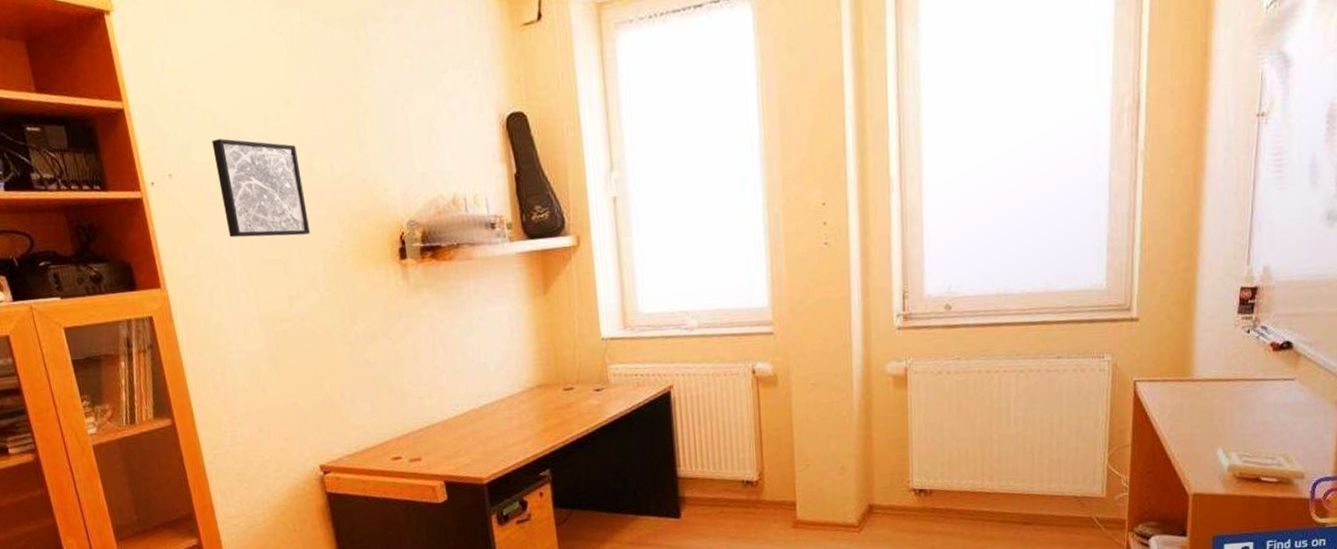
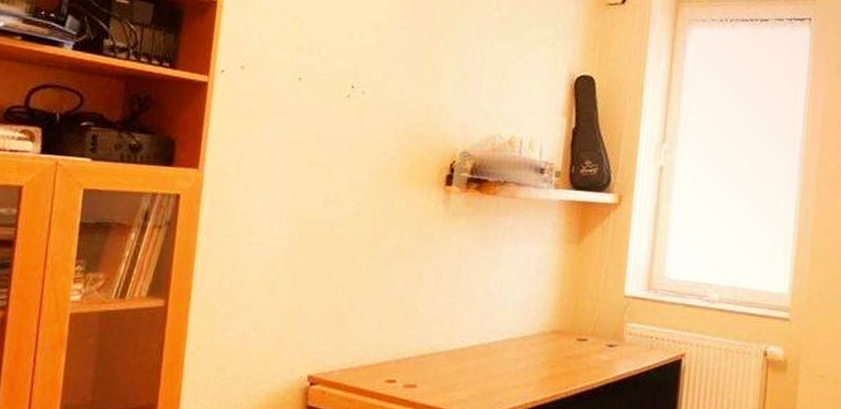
wall art: present [211,138,310,238] -> none [283,44,373,146]

